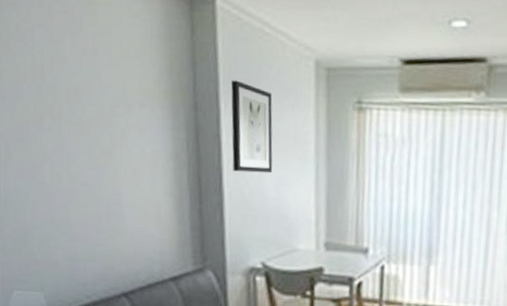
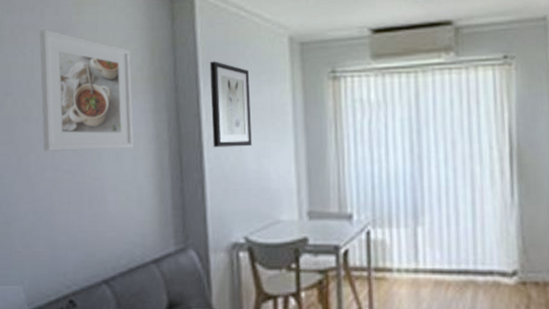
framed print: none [49,29,152,165] -> present [39,29,134,151]

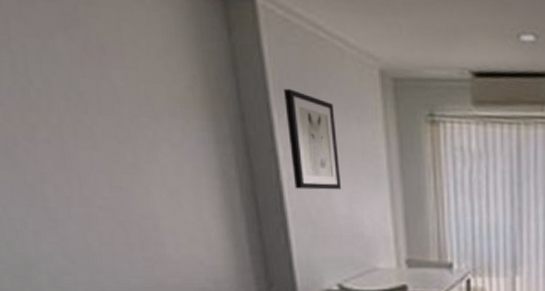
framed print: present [39,29,134,151] -> none [30,19,194,184]

